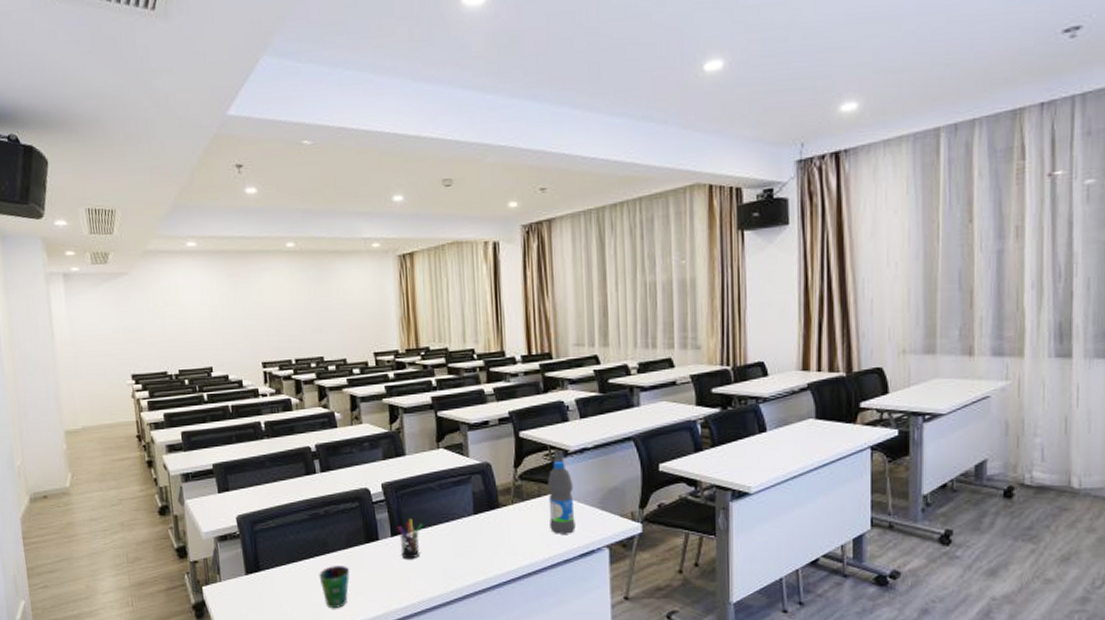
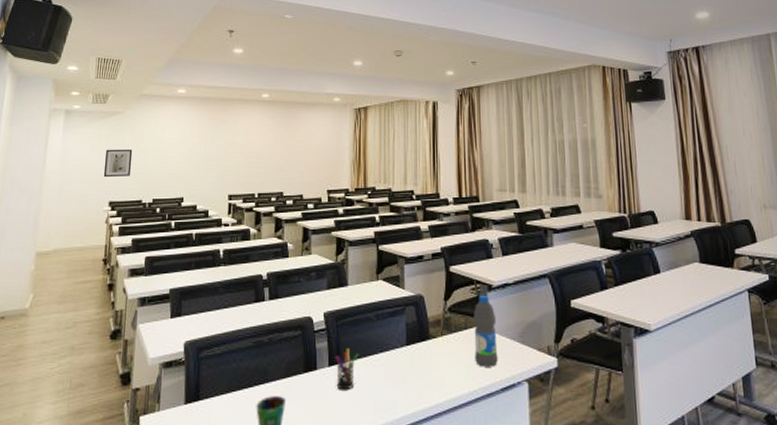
wall art: none [117,315,150,349] -> present [103,149,133,178]

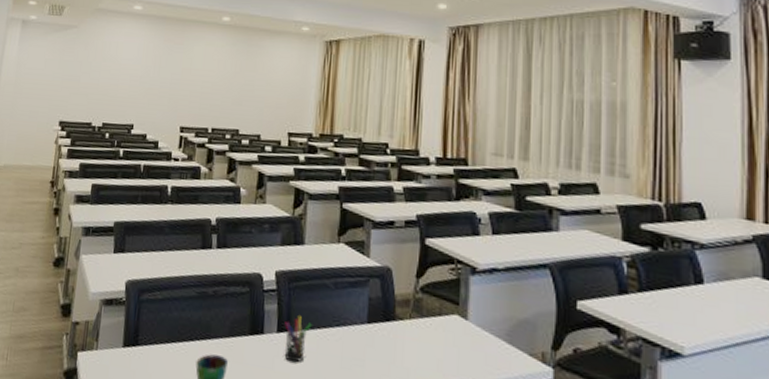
wall art: present [103,149,133,178] -> none [55,65,85,96]
water bottle: present [474,295,498,367] -> none [449,277,479,366]

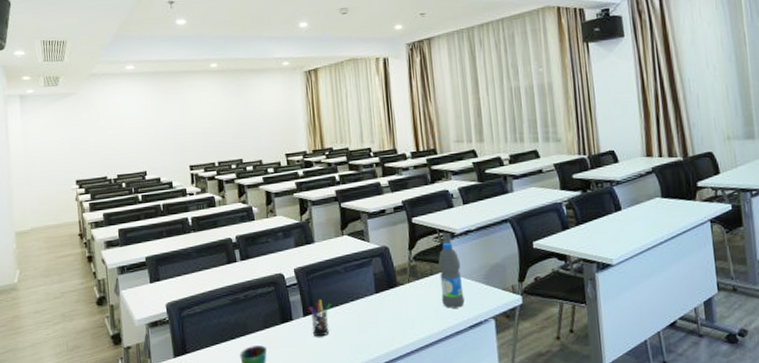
water bottle: none [449,277,479,366] -> present [438,242,465,308]

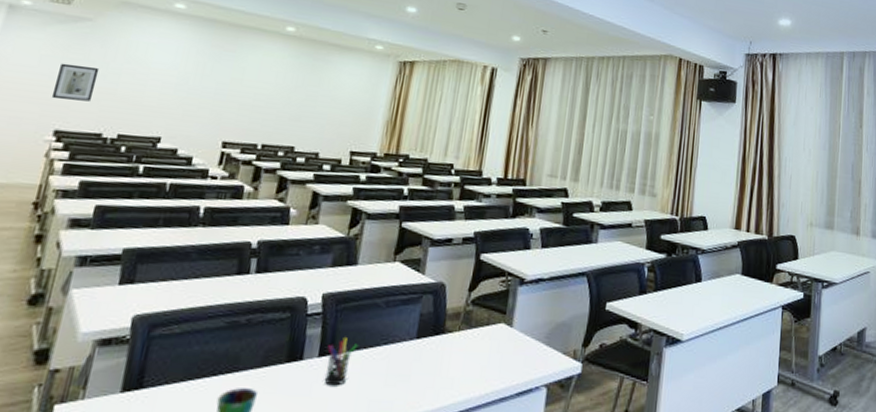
wall art: none [65,128,93,158] -> present [51,63,100,101]
water bottle: present [438,242,465,308] -> none [492,288,524,369]

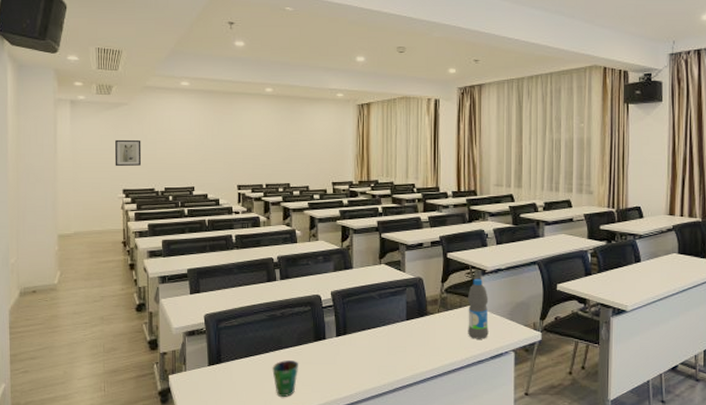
pen holder: present [323,338,358,386] -> none [342,322,363,357]
water bottle: none [492,288,524,369] -> present [468,278,489,339]

